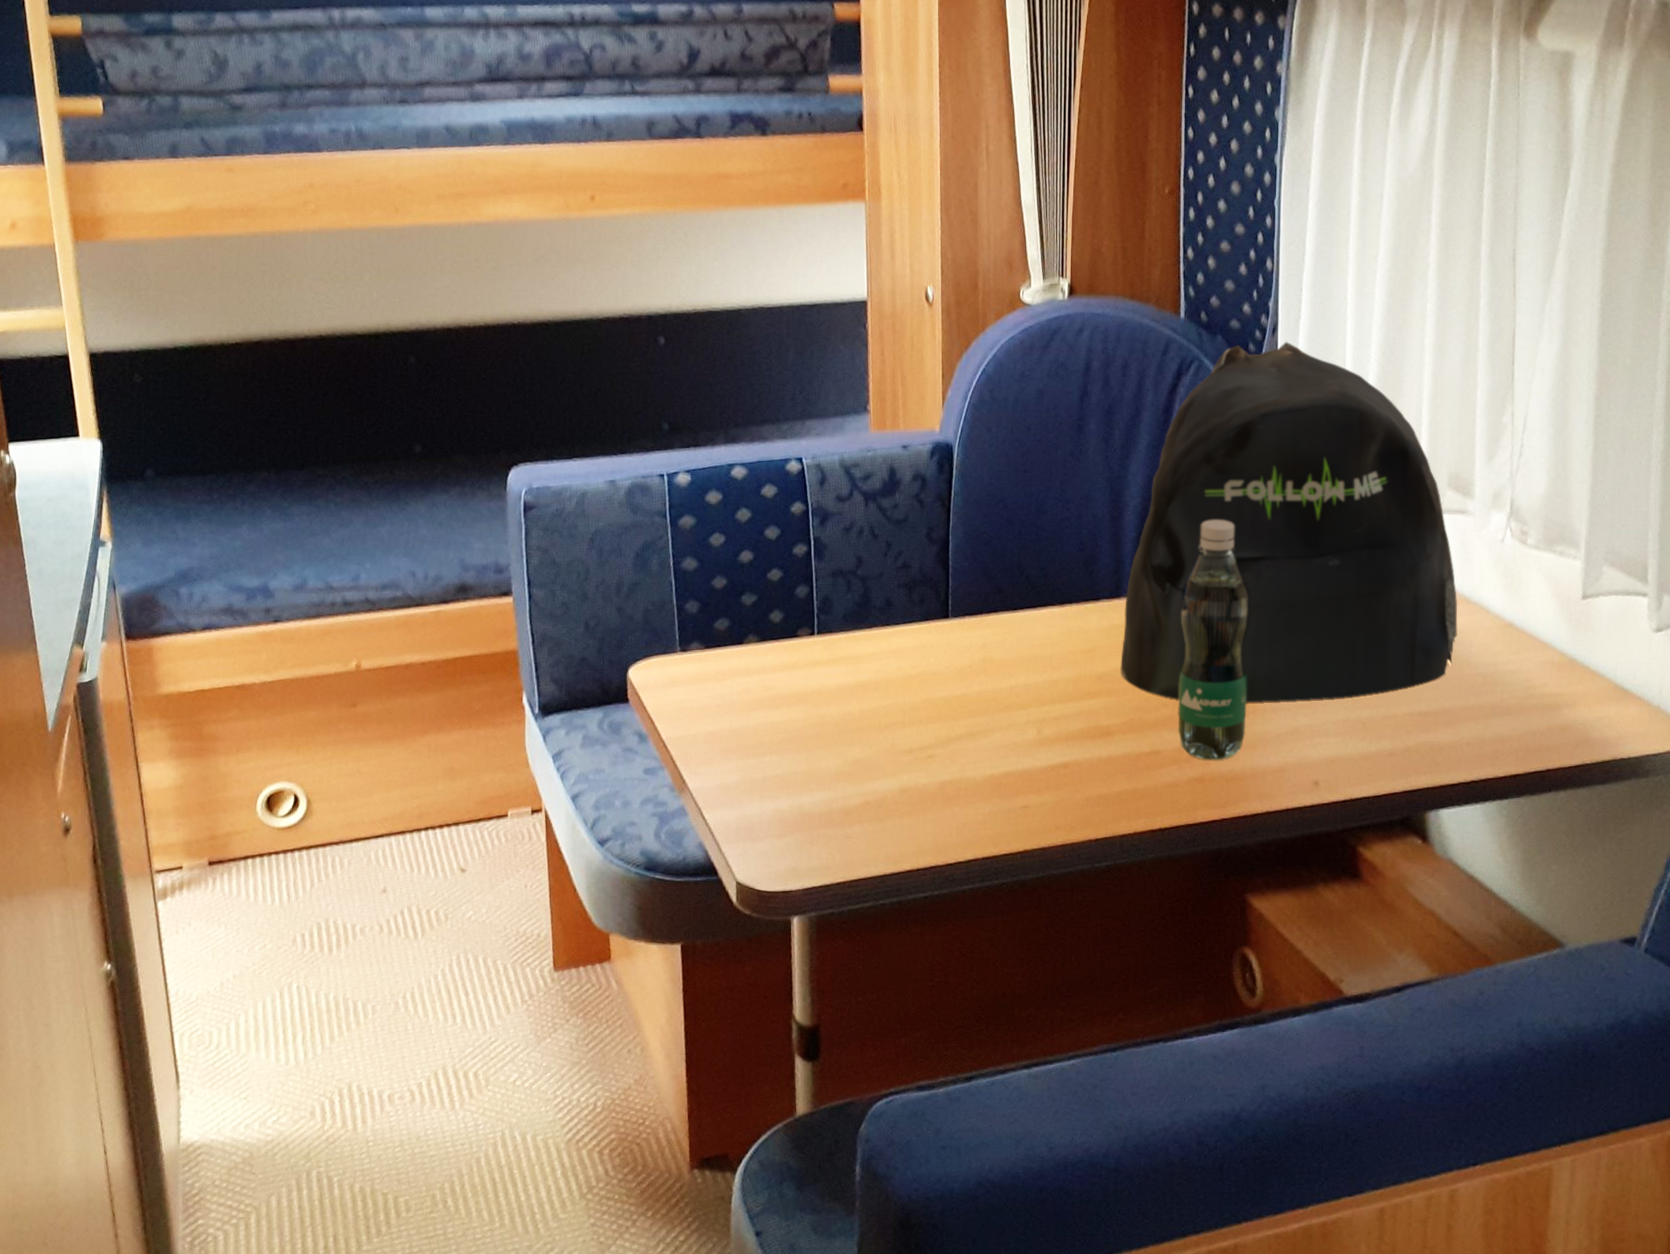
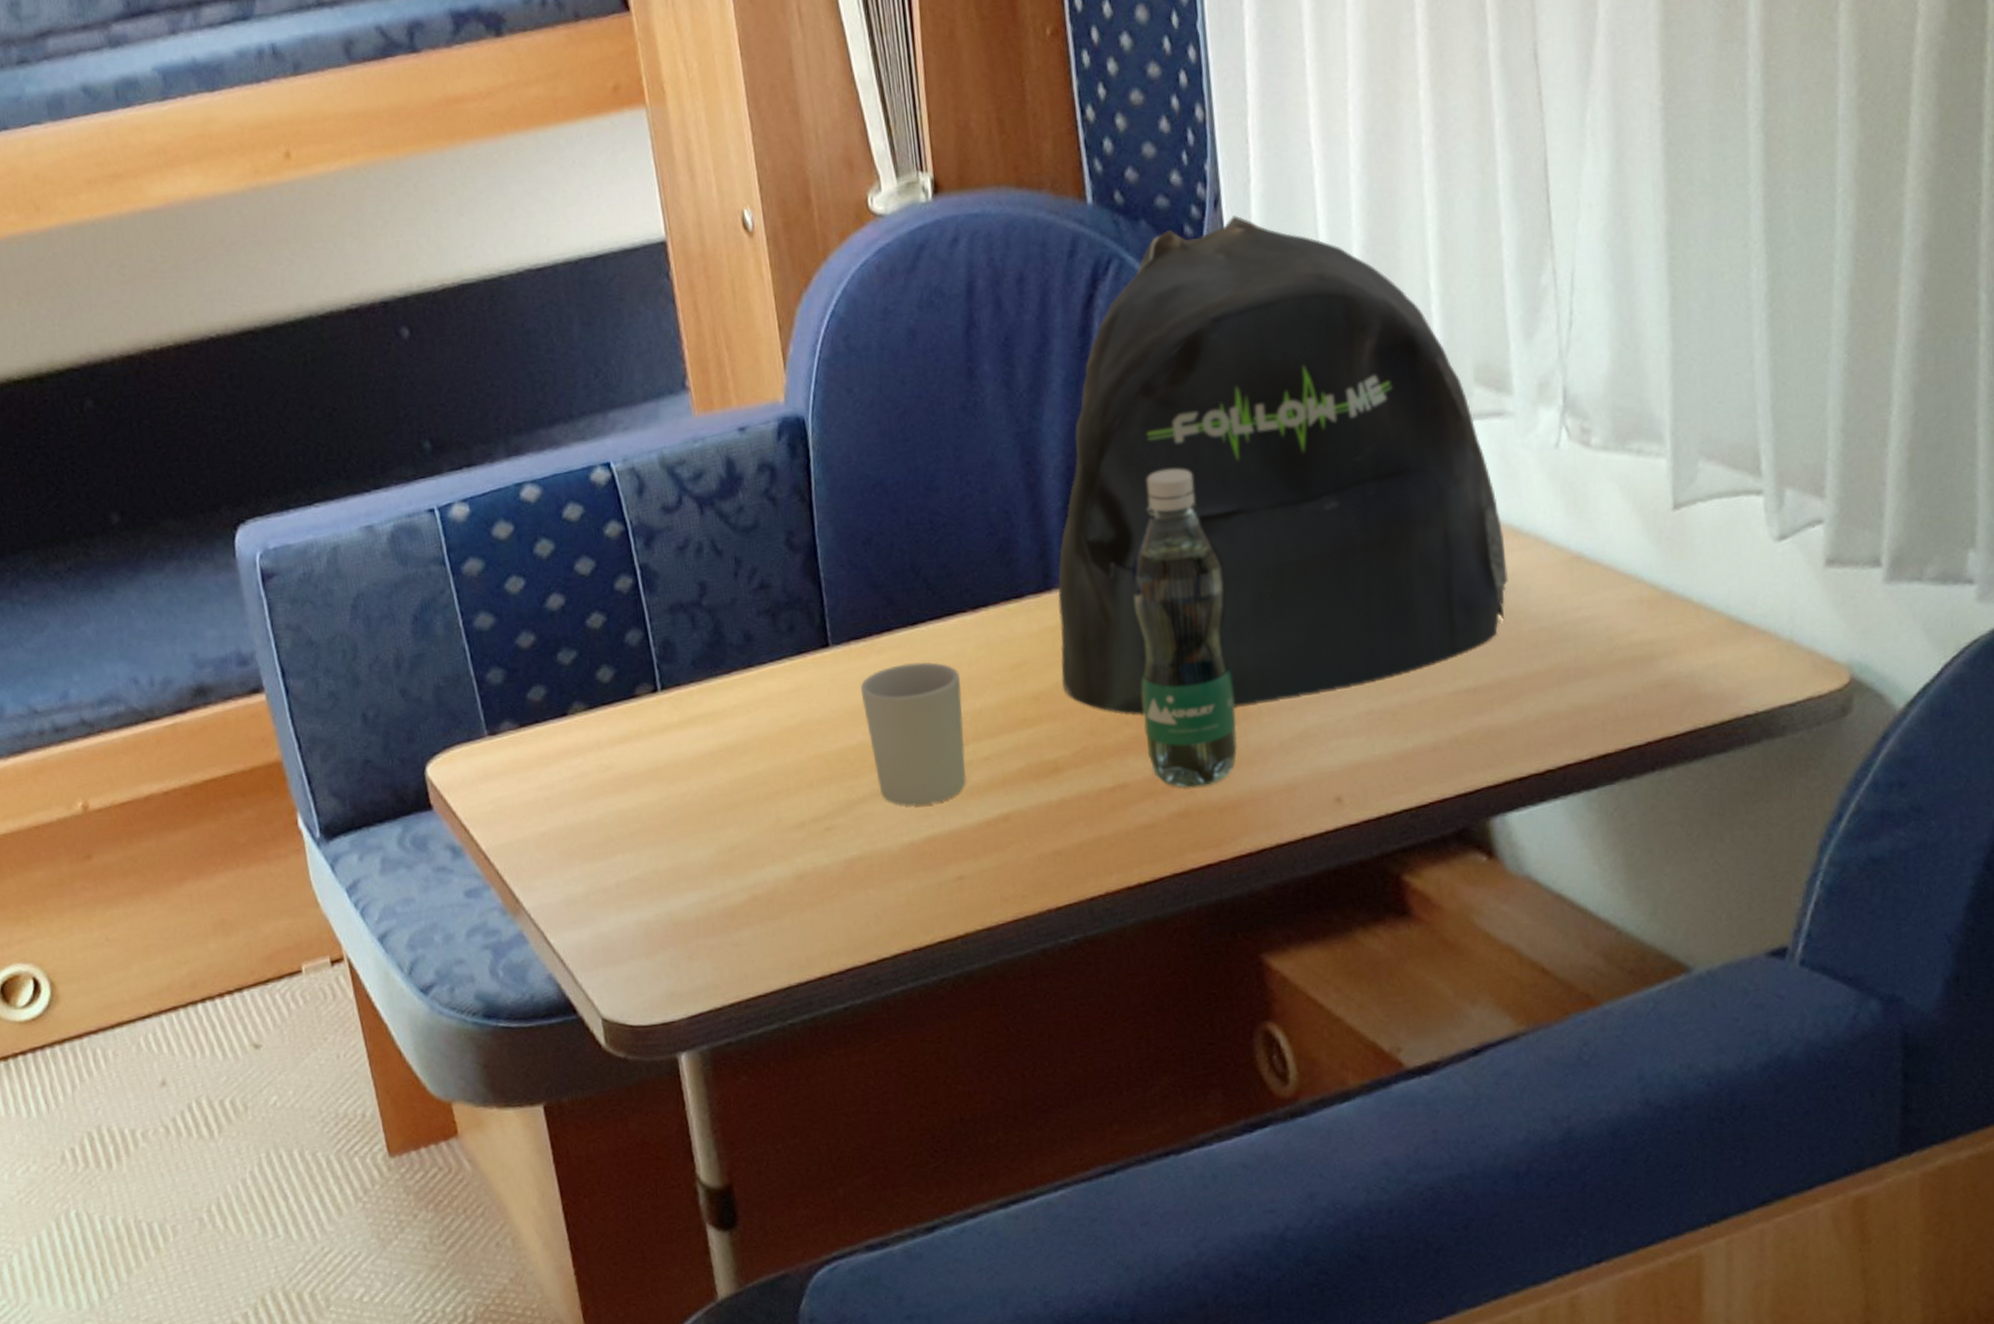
mug: none [968,638,1045,748] -> present [860,661,966,807]

